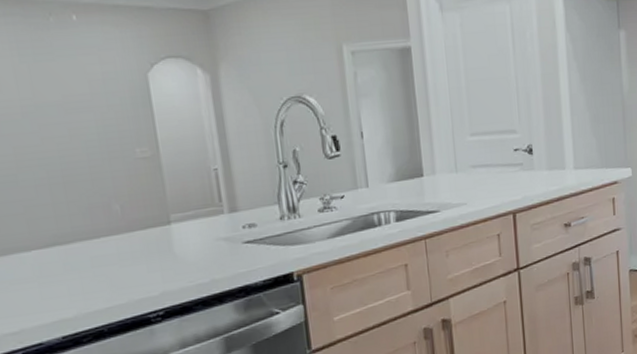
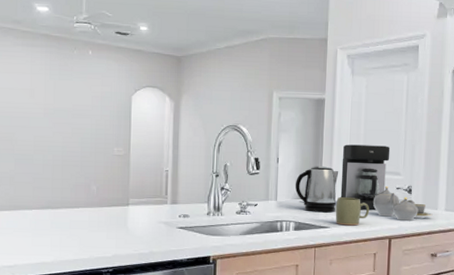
kettle: none [388,134,444,195] -> present [295,166,339,213]
coffee maker: none [443,98,502,183] -> present [340,144,391,210]
mug: none [443,169,486,206] -> present [335,197,370,226]
tea set: none [487,149,561,190] -> present [372,186,433,222]

